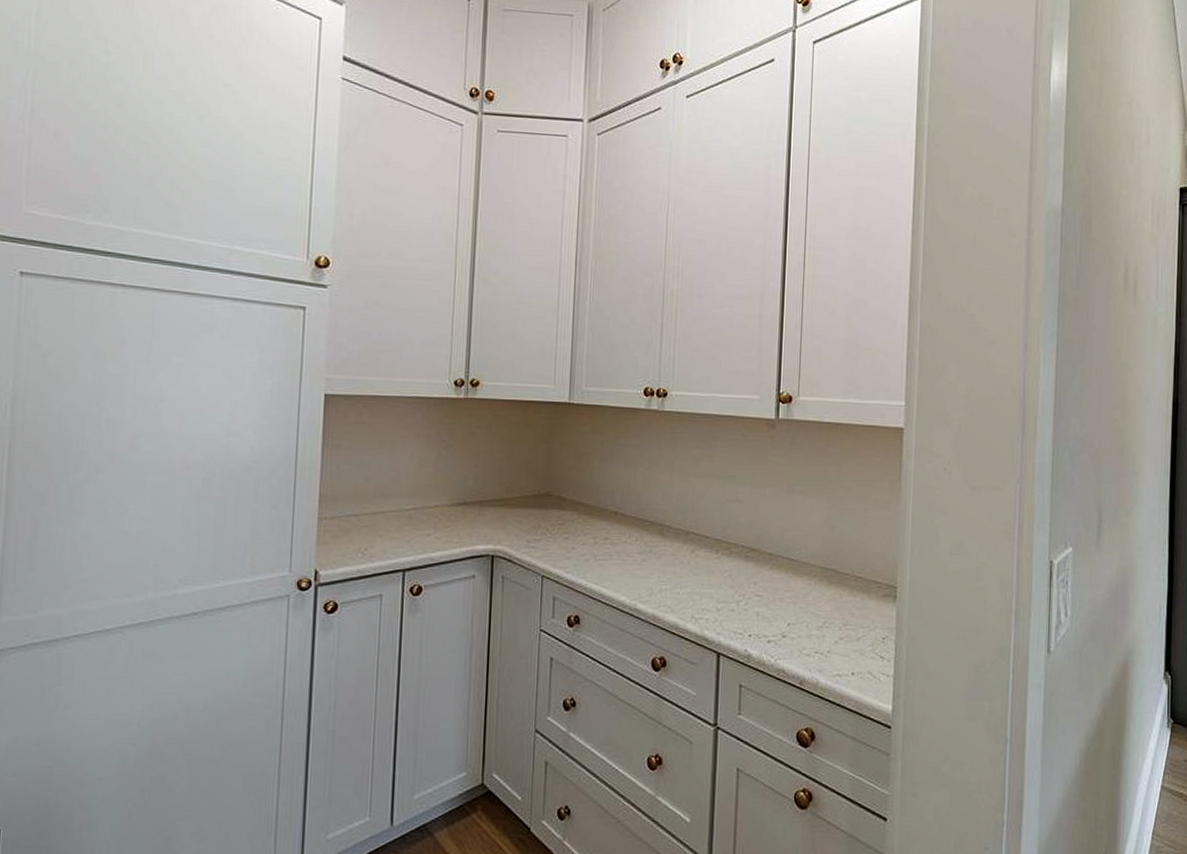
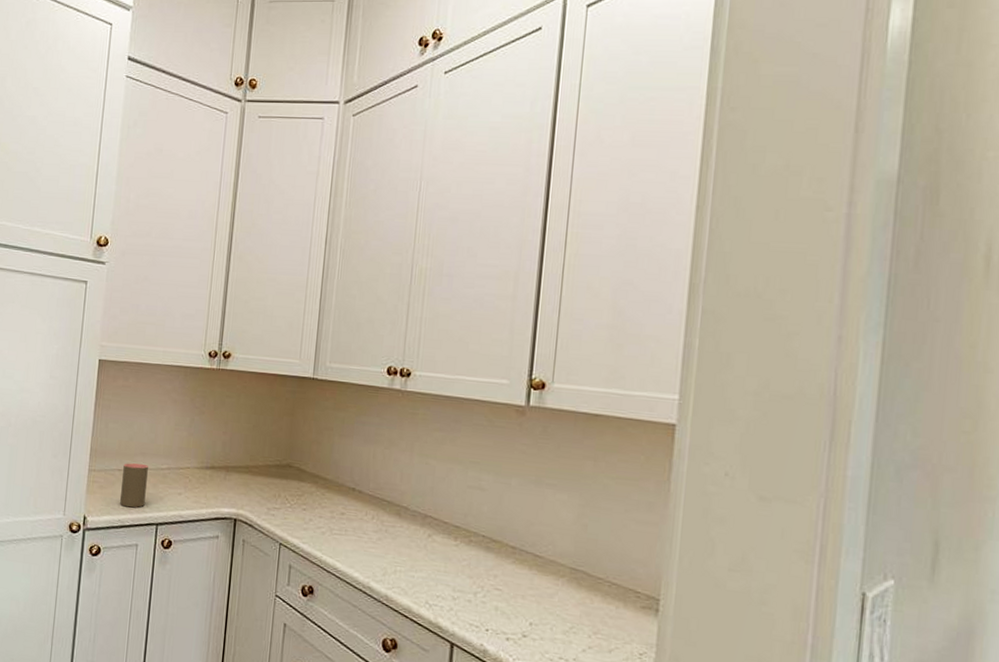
cup: none [359,505,390,555] -> present [120,463,148,508]

